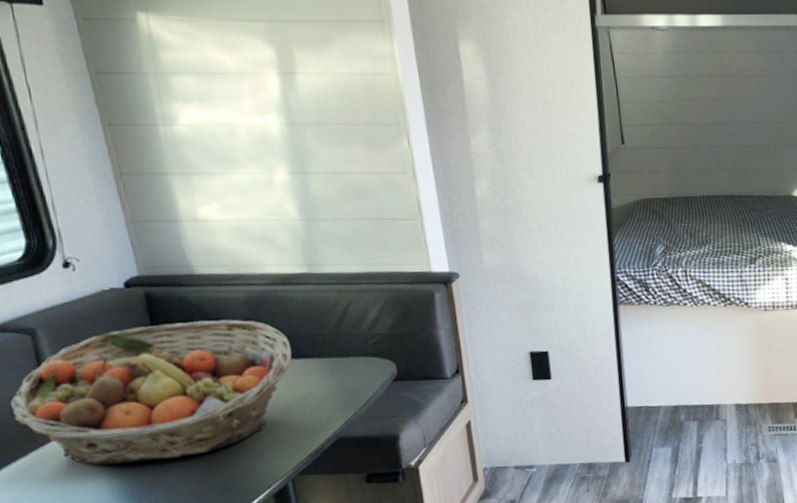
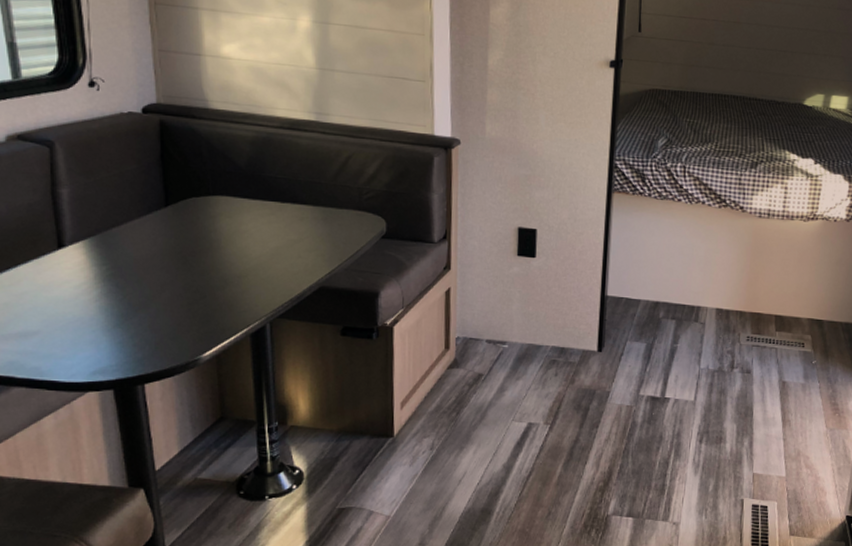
fruit basket: present [9,319,293,466] -> none [20,152,289,285]

